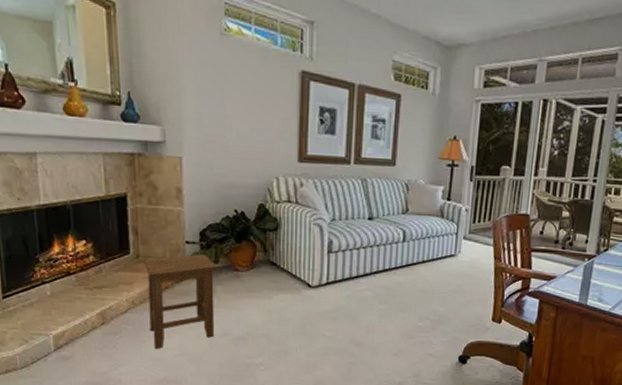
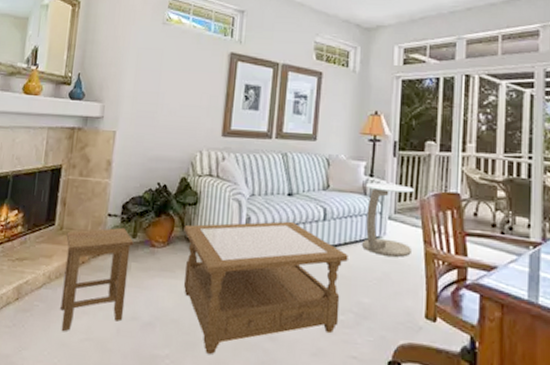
coffee table: none [266,243,426,360] -> present [184,221,348,354]
side table: none [439,206,488,272] -> present [362,182,414,257]

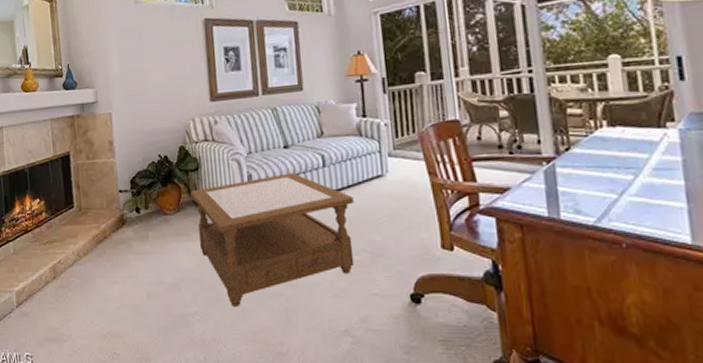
stool: present [60,227,134,332] -> none [86,201,151,302]
side table: present [362,182,414,257] -> none [359,120,417,193]

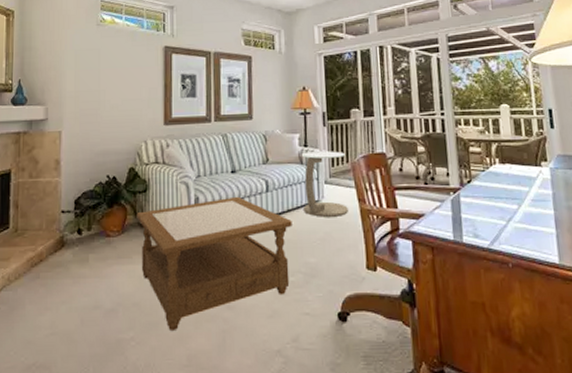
side table: none [359,120,417,193] -> present [301,151,348,217]

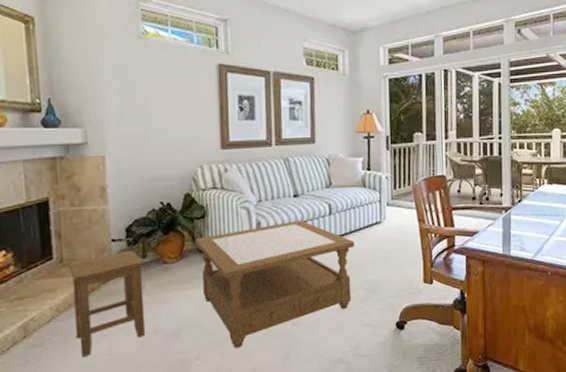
stool: none [22,222,89,330] -> present [68,250,146,358]
side table: present [301,151,348,217] -> none [364,174,408,237]

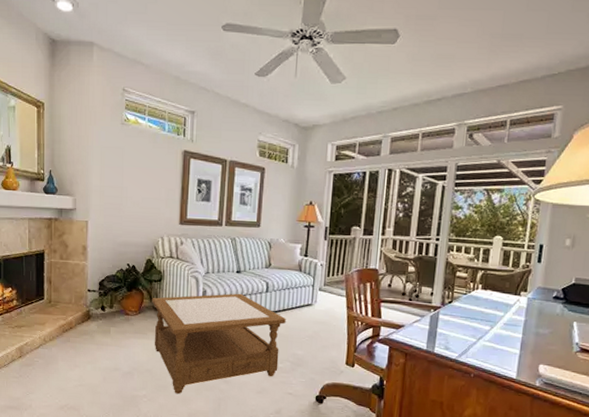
stool: present [68,250,146,358] -> none [55,300,111,380]

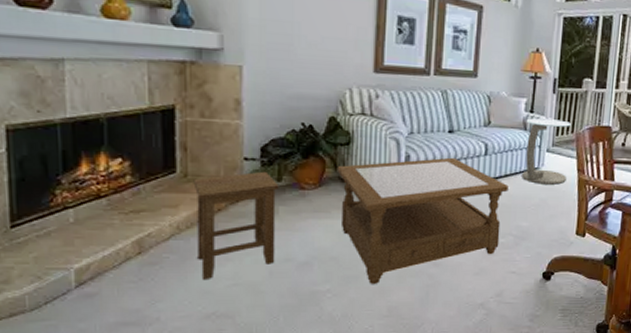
stool: none [55,300,111,380] -> present [193,171,279,281]
side table: none [297,261,340,320] -> present [522,118,571,185]

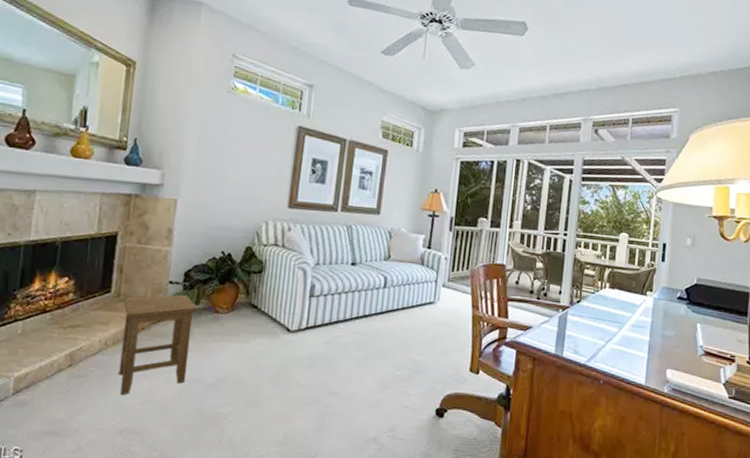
coffee table: present [337,157,509,284] -> none [248,288,405,410]
side table: present [522,118,571,185] -> none [418,254,466,320]

